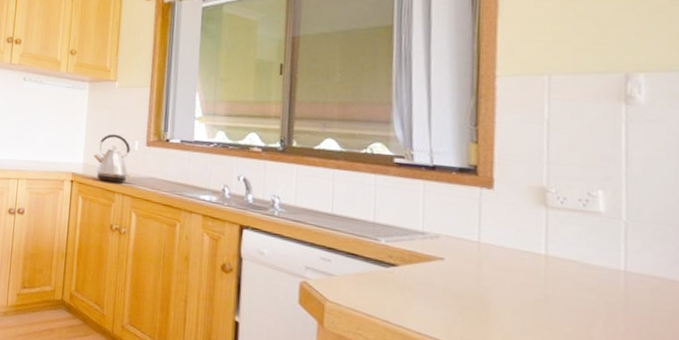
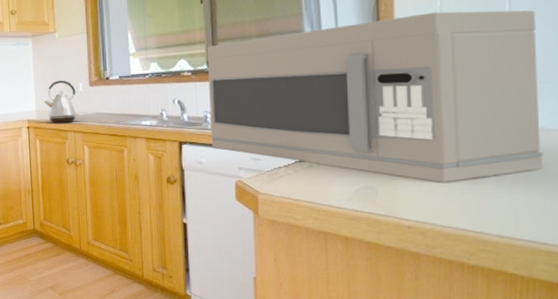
microwave: none [276,122,662,327] -> present [206,10,544,182]

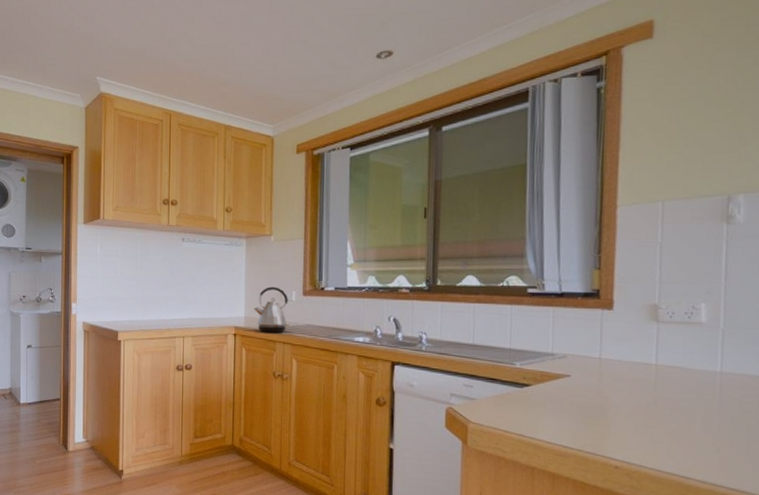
microwave: present [206,10,544,182] -> none [424,248,751,423]

